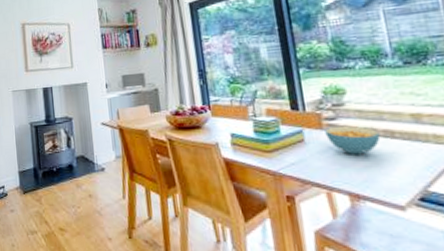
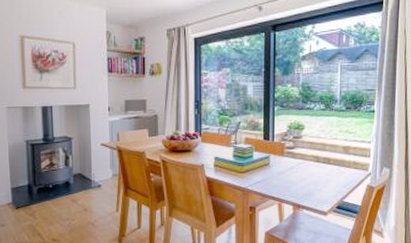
cereal bowl: present [325,126,381,155] -> none [285,154,321,176]

